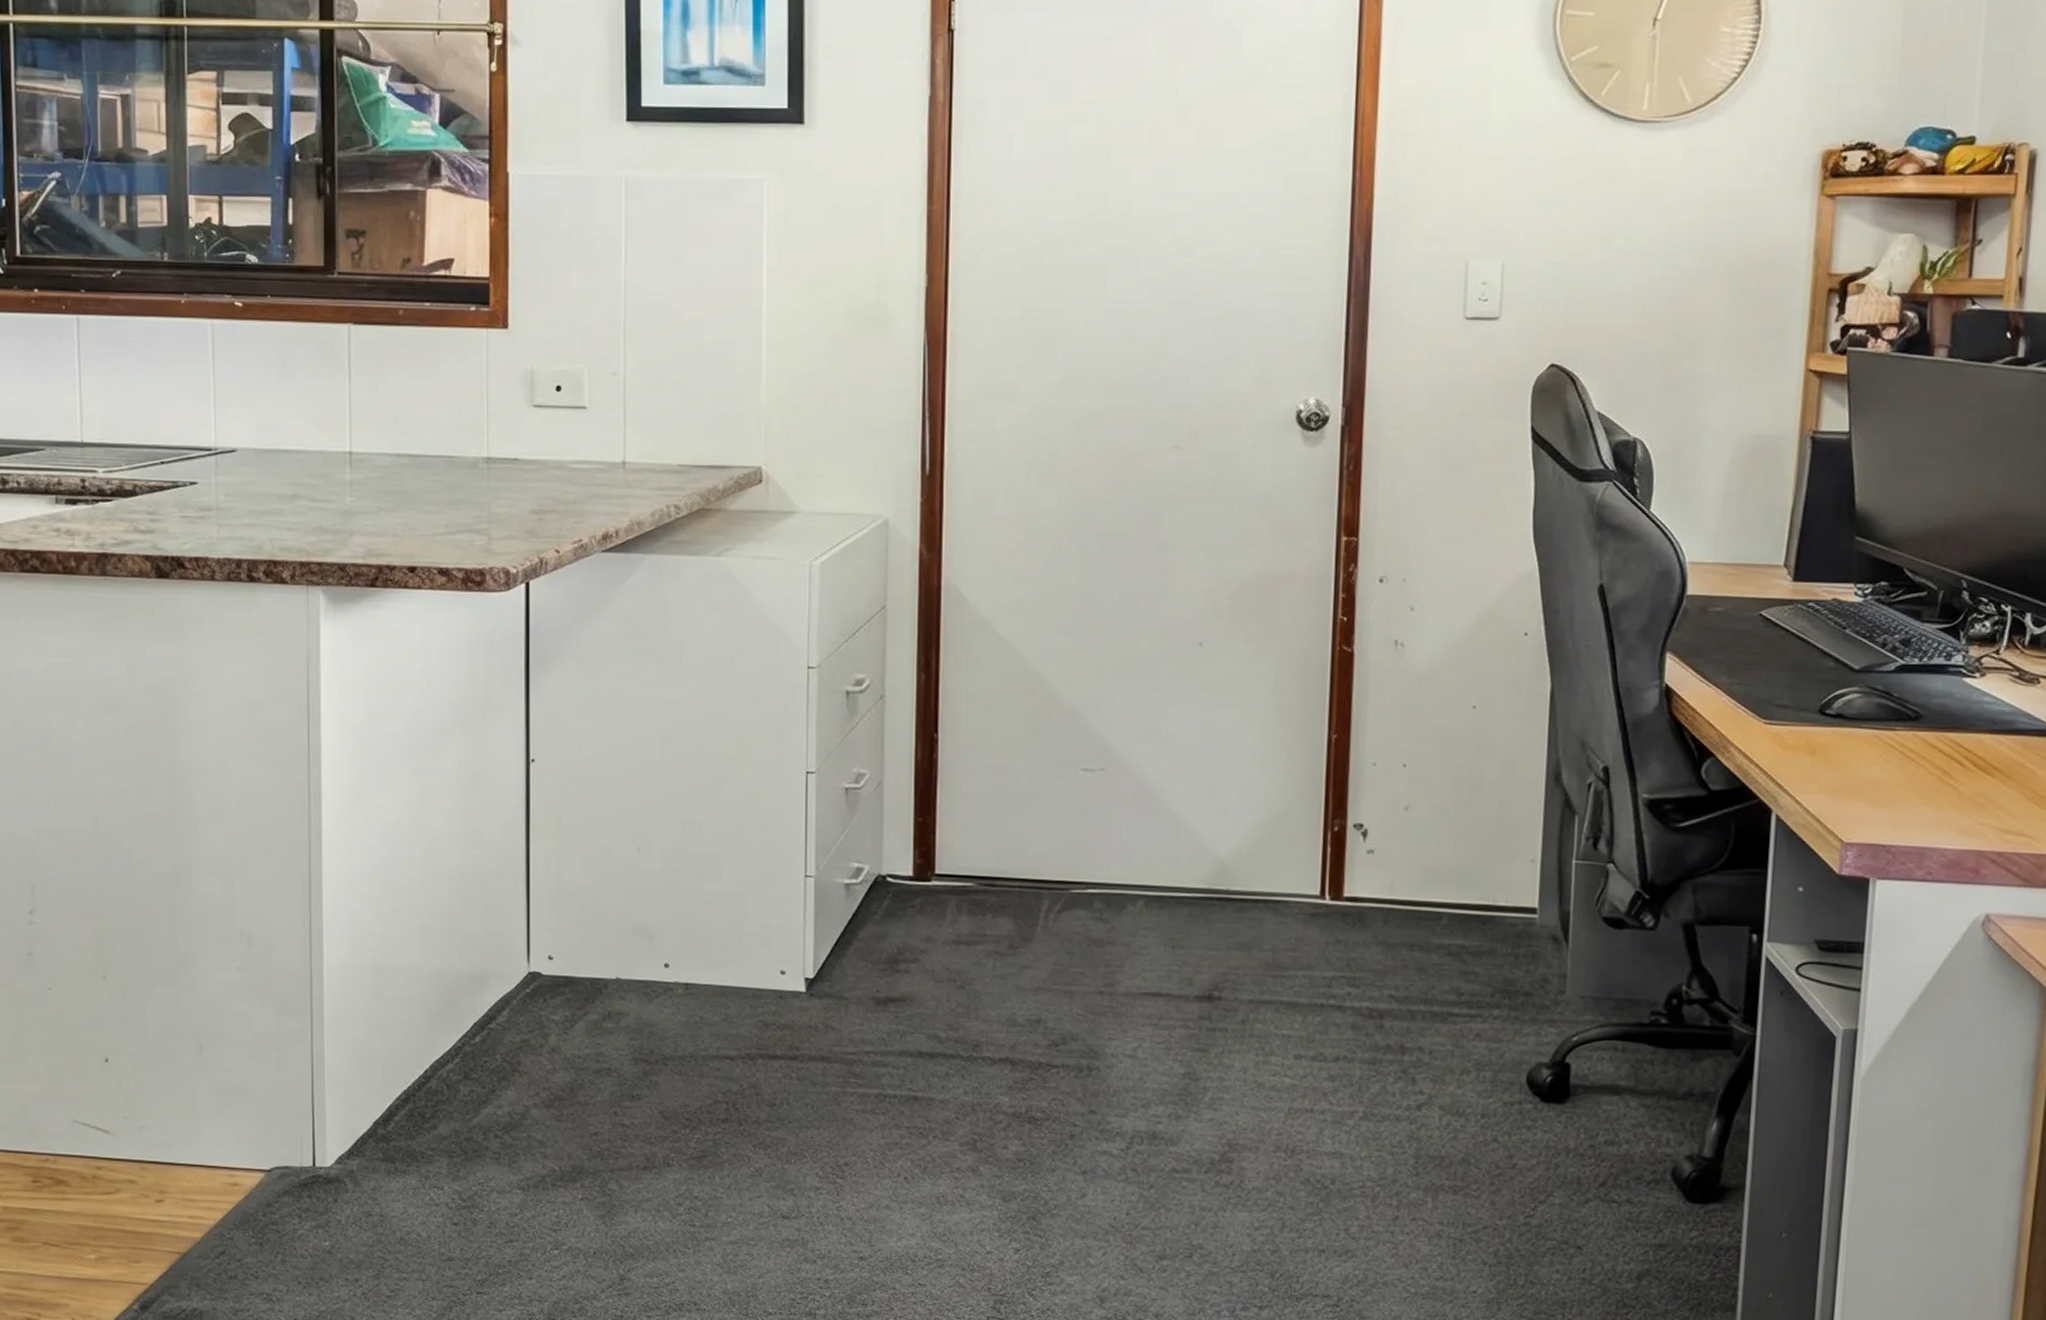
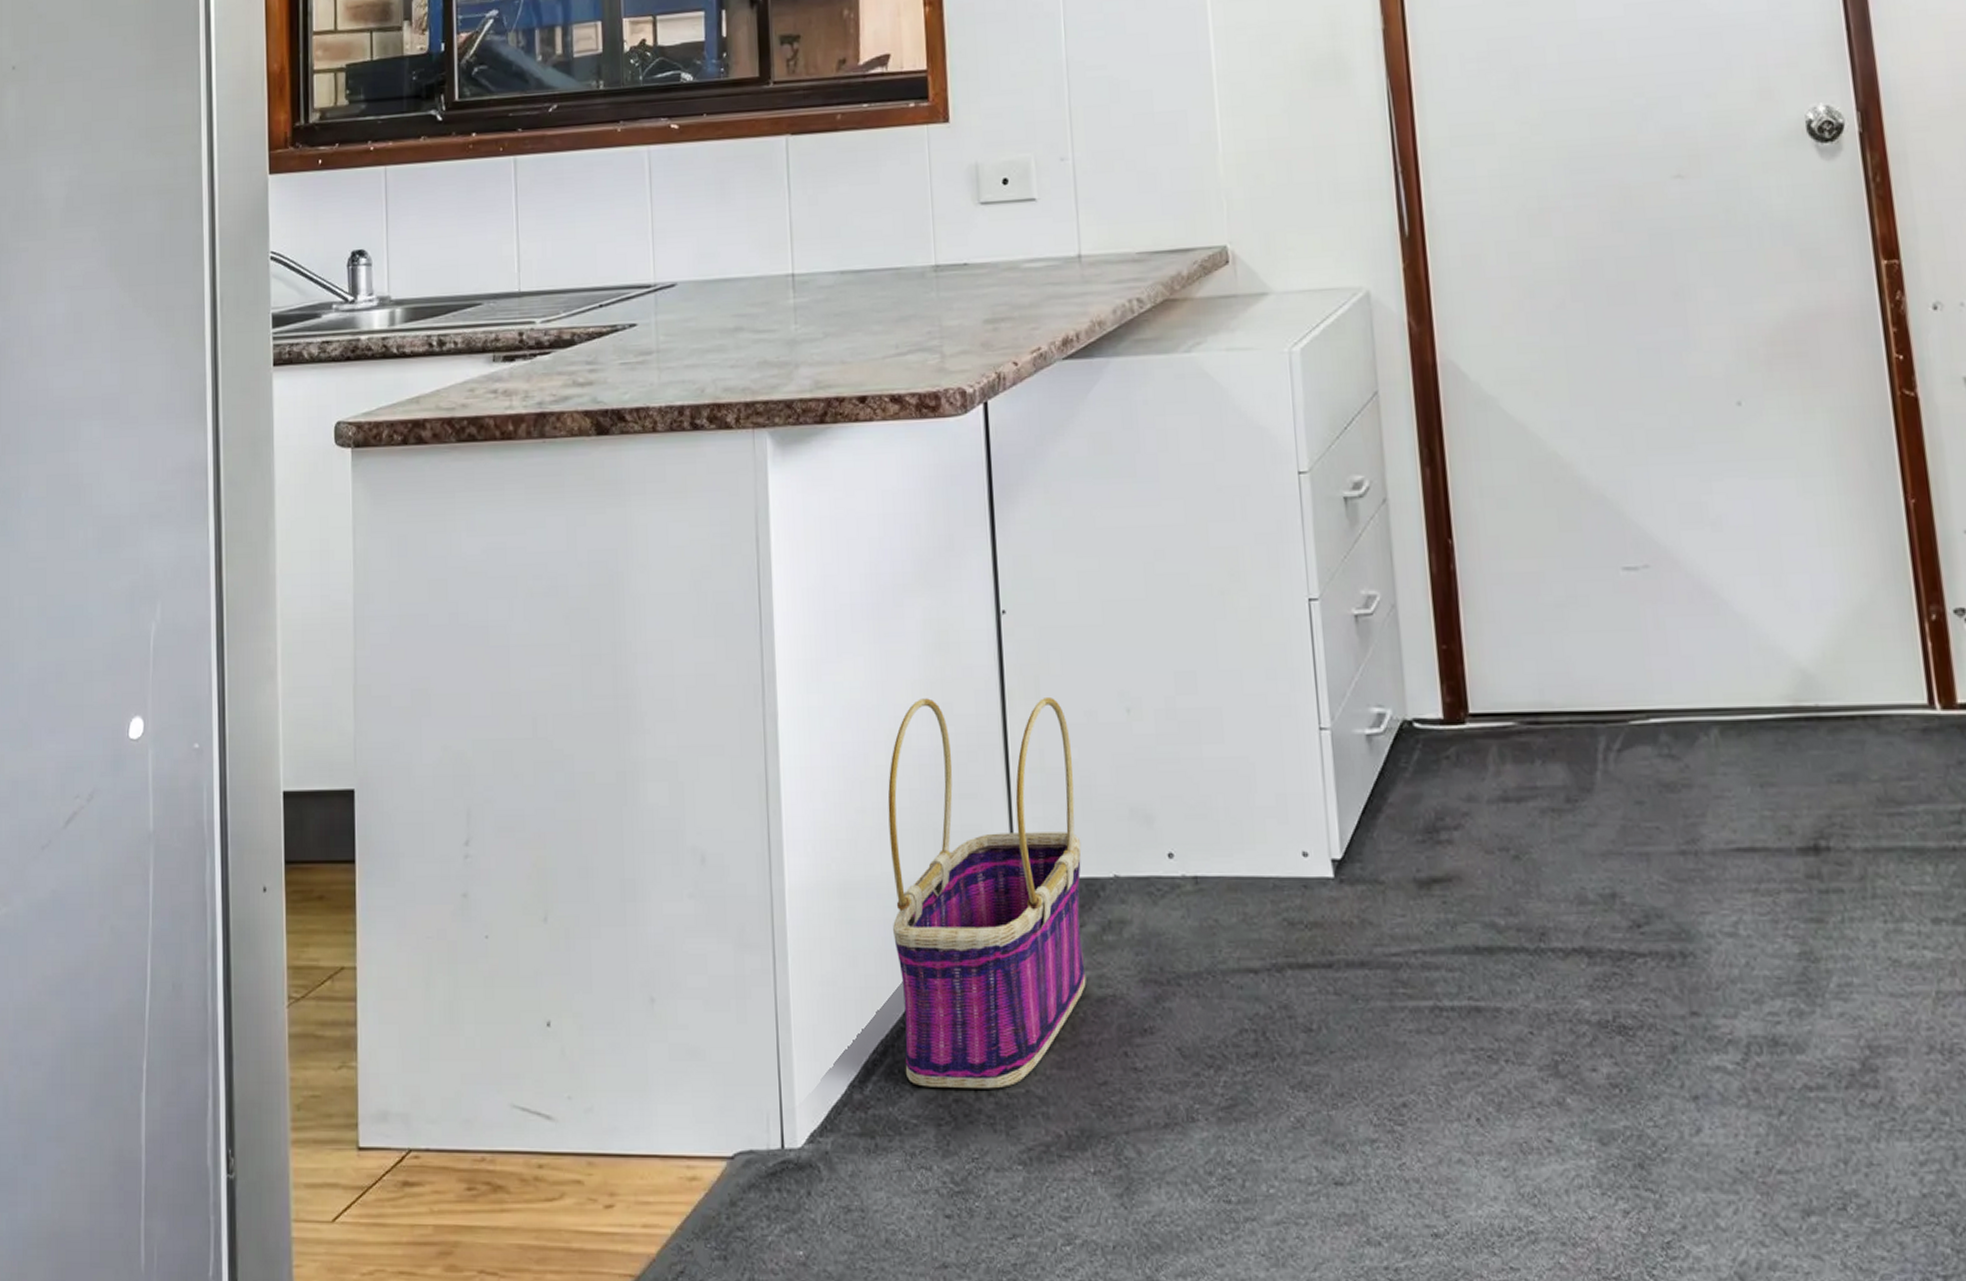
basket: none [419,825,589,1133] -> present [887,696,1086,1089]

